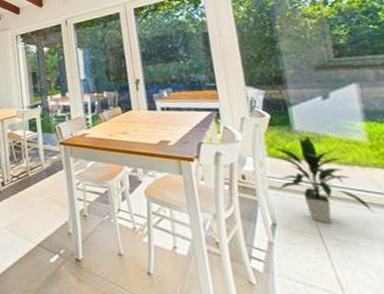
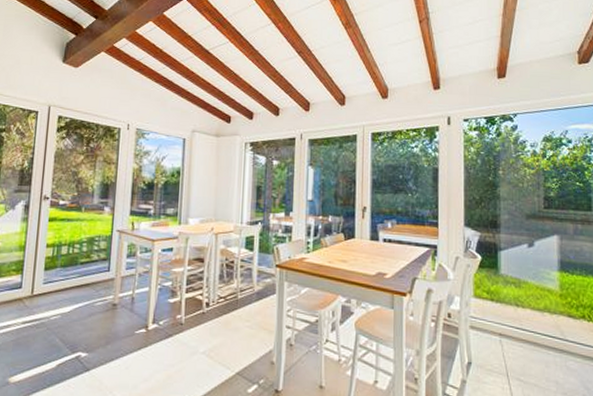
indoor plant: present [272,136,374,223] -> none [477,281,554,364]

